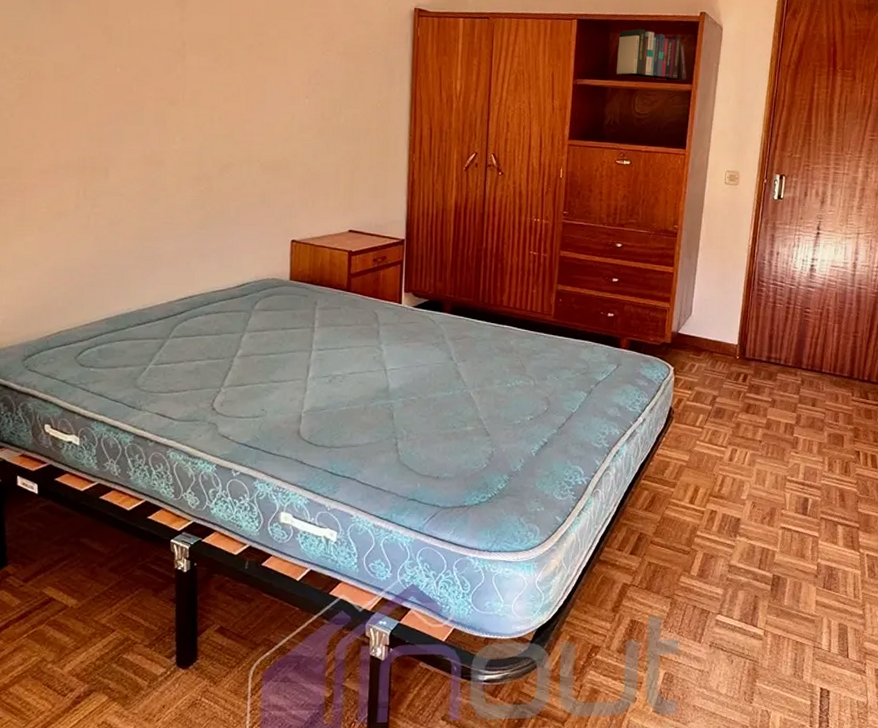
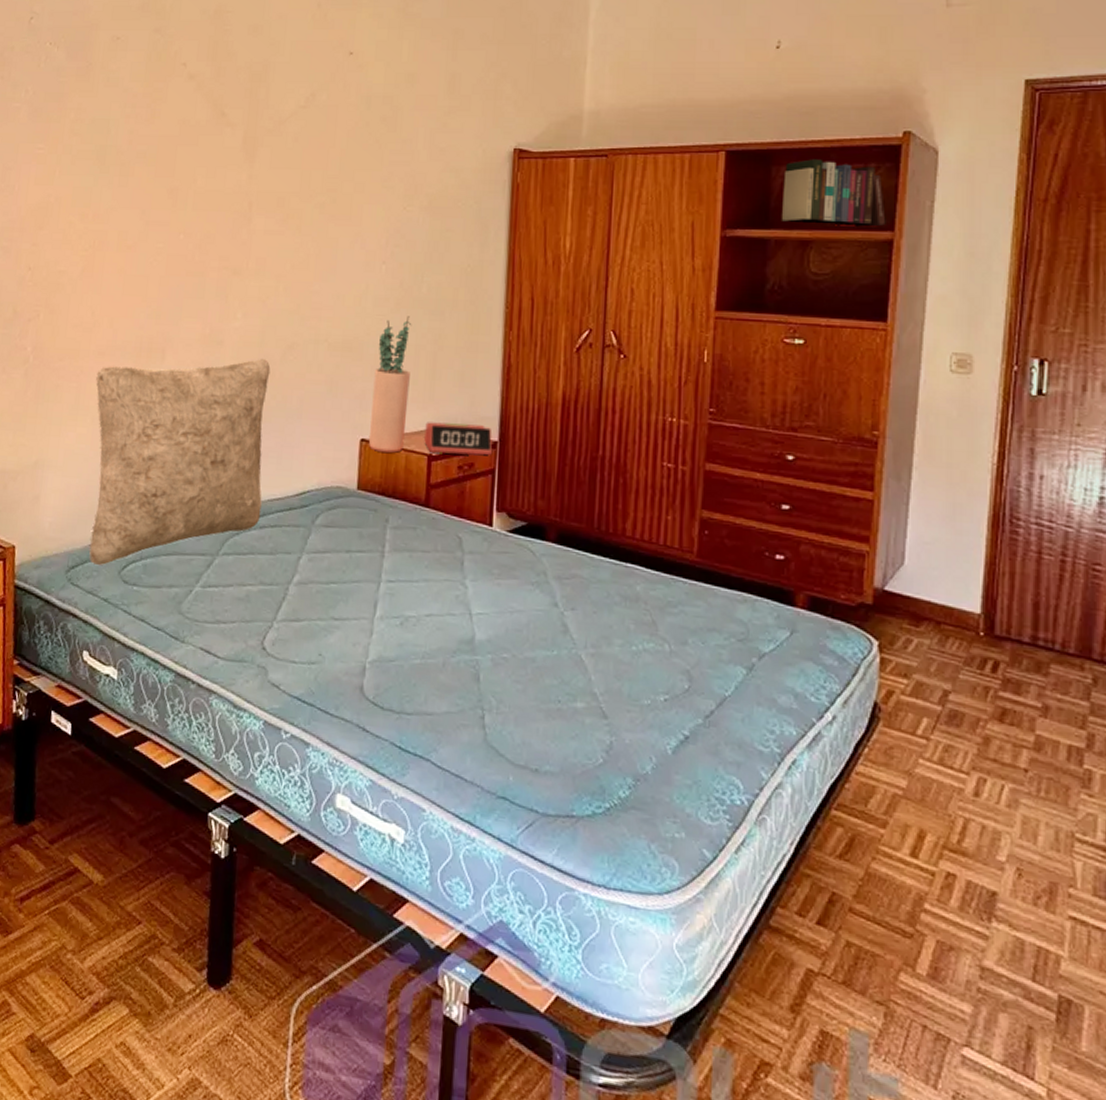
pillow: none [40,176,209,353] -> present [88,359,271,565]
vase: none [299,141,333,251] -> present [369,316,412,454]
alarm clock: none [345,225,400,251] -> present [424,422,492,456]

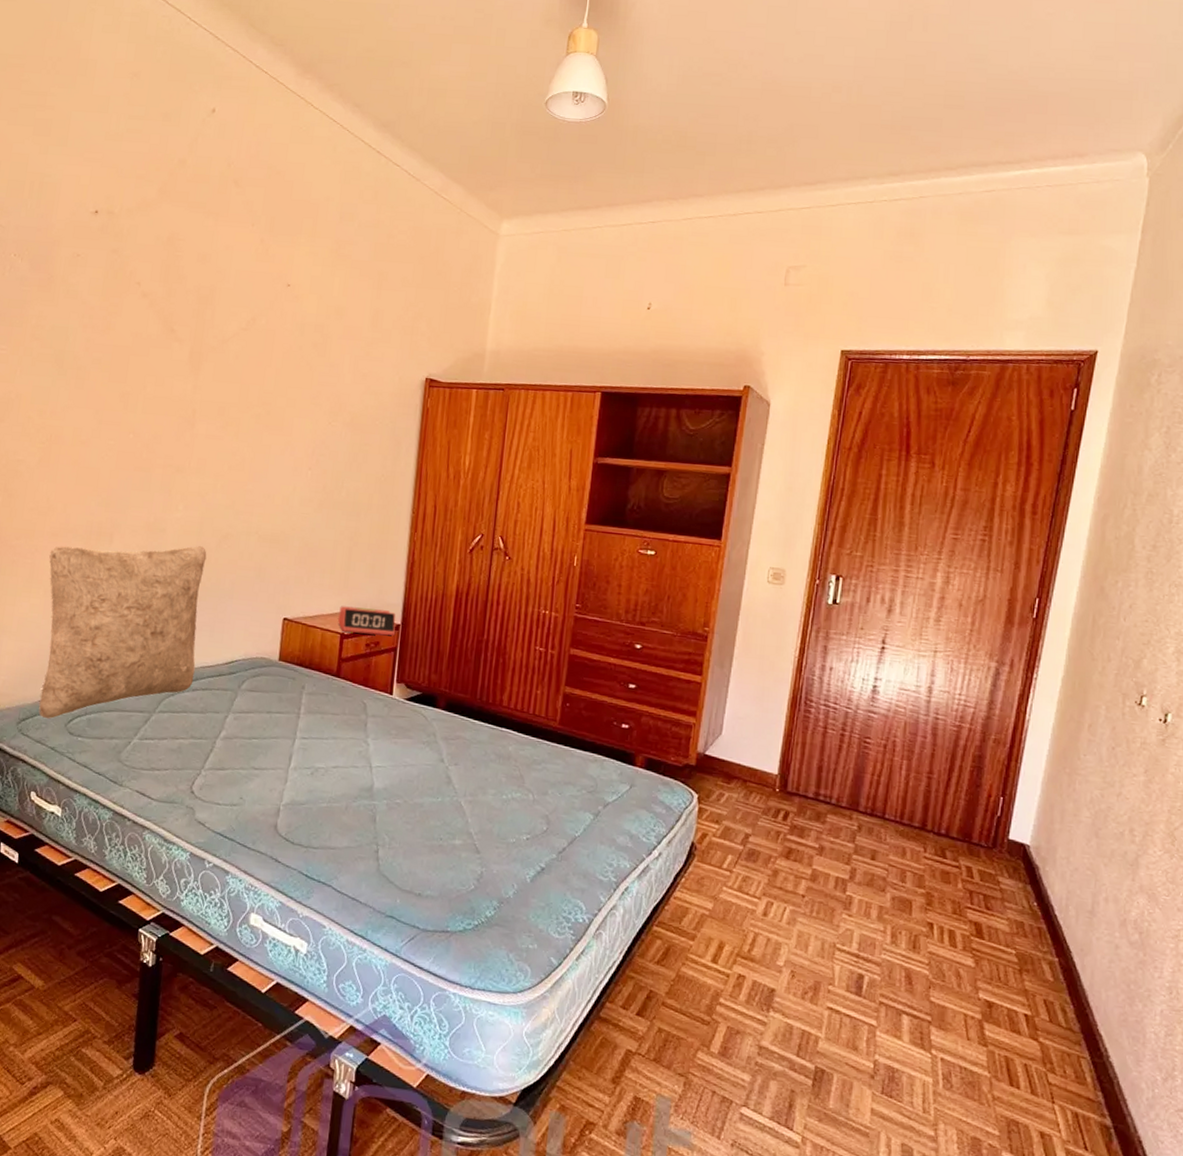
vase: present [369,316,412,454] -> none [290,515,332,631]
books: present [782,159,886,227] -> none [643,403,726,462]

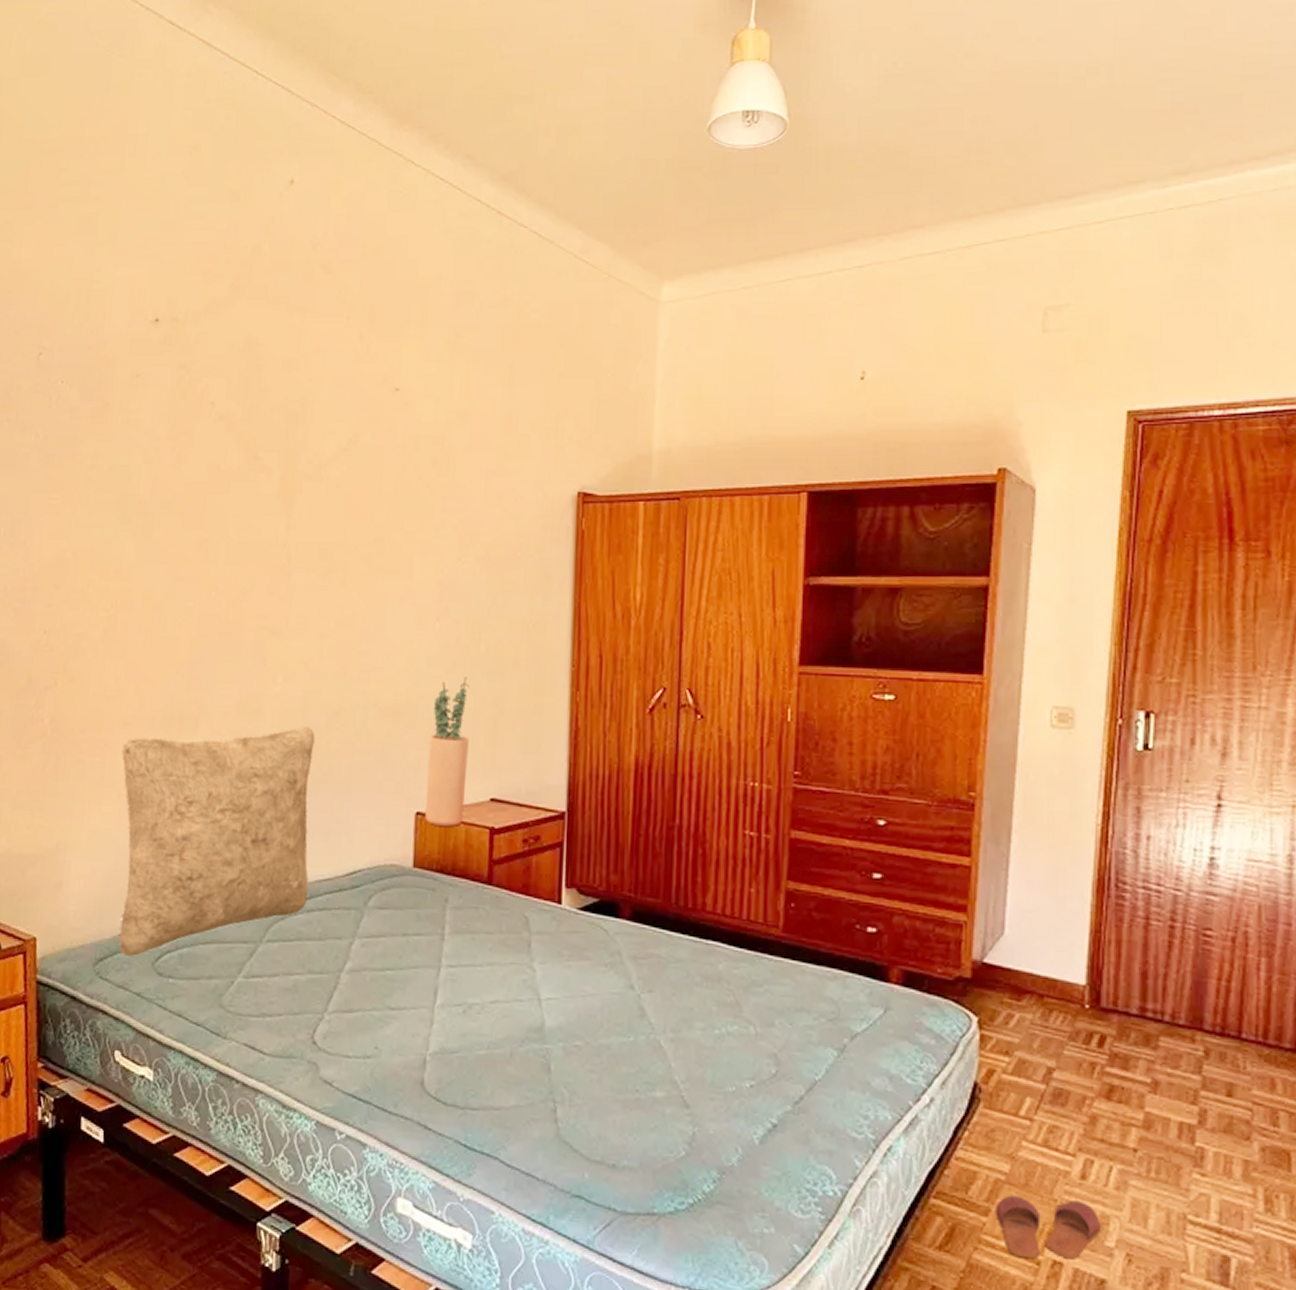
vase: none [290,515,332,631] -> present [425,677,470,828]
alarm clock: present [338,606,396,637] -> none [485,792,560,828]
slippers: none [700,926,775,974] -> present [996,1195,1100,1260]

